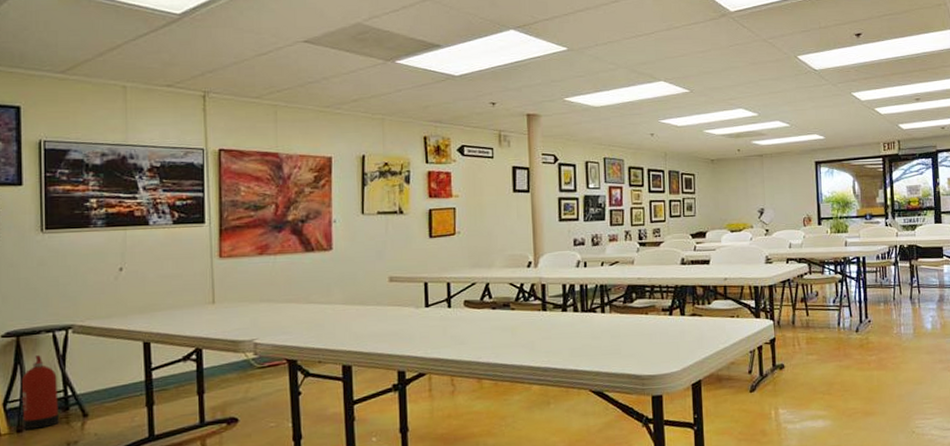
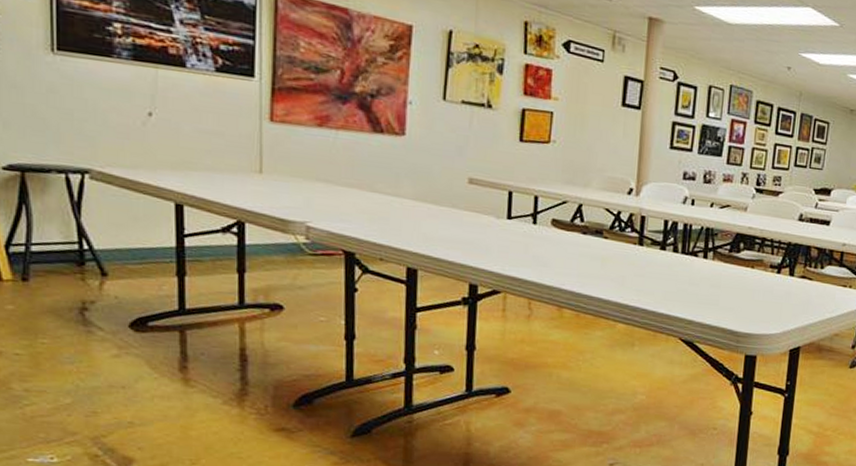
fire extinguisher: present [22,354,60,429] -> none [28,196,74,281]

